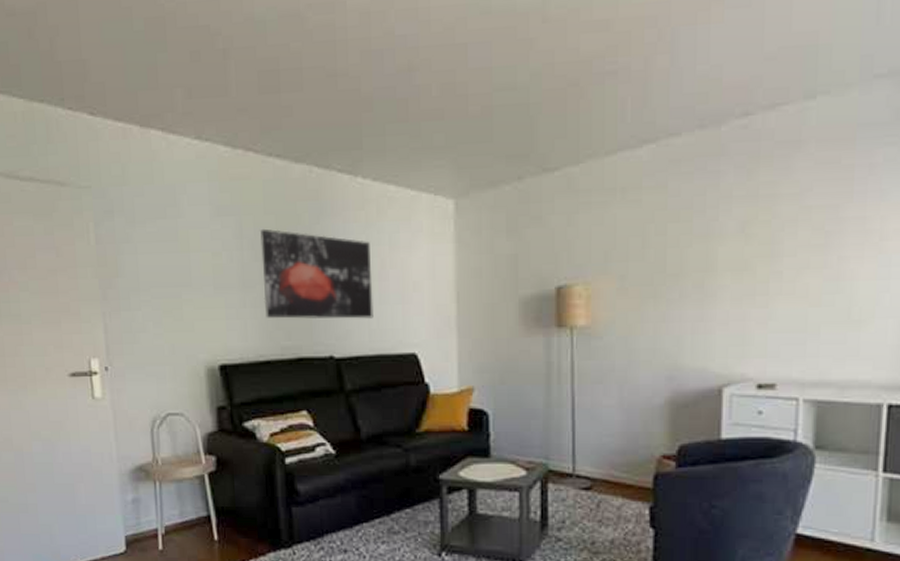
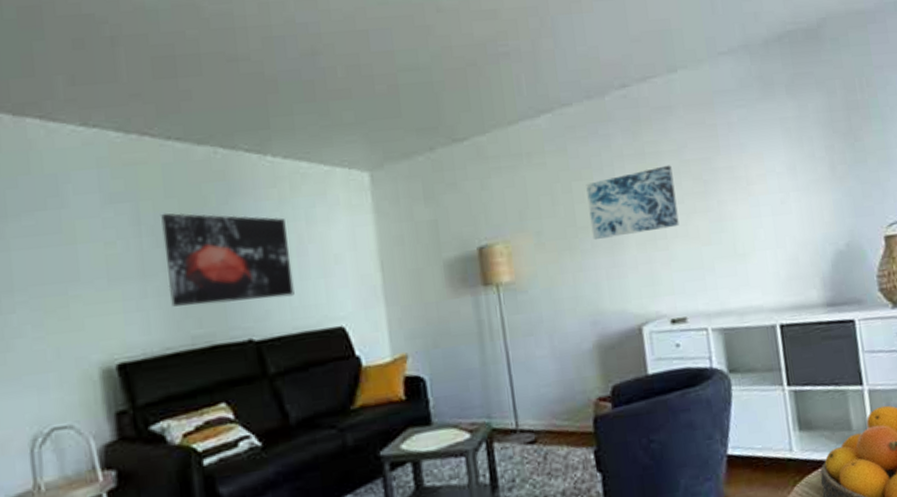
wall art: none [682,211,789,289] -> present [586,165,679,239]

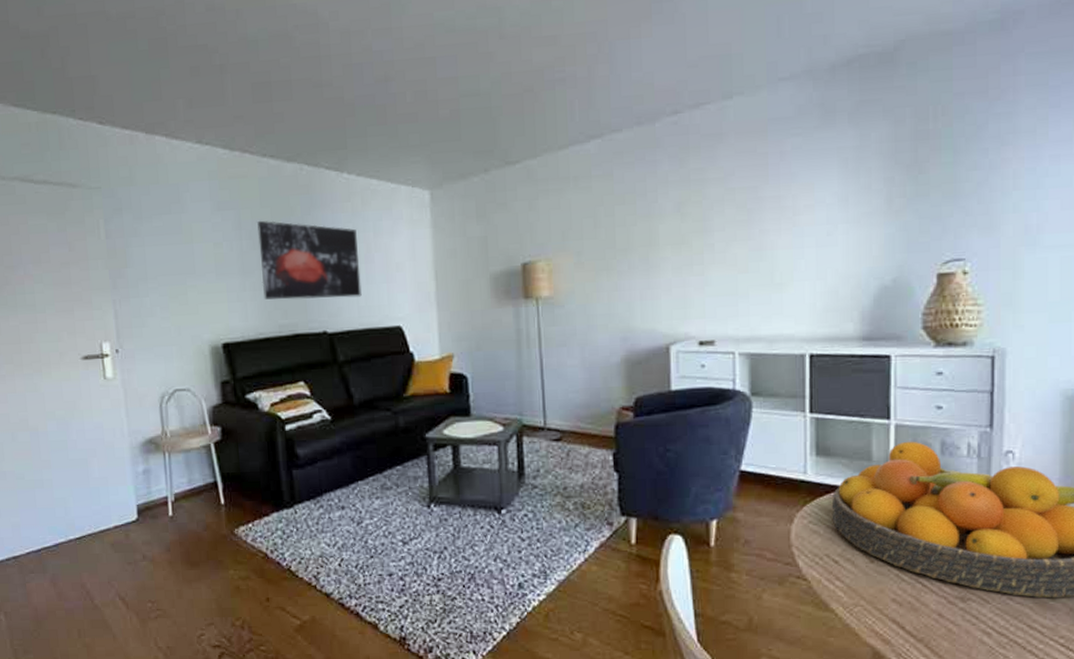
wall art: present [586,165,679,239] -> none [628,193,718,262]

